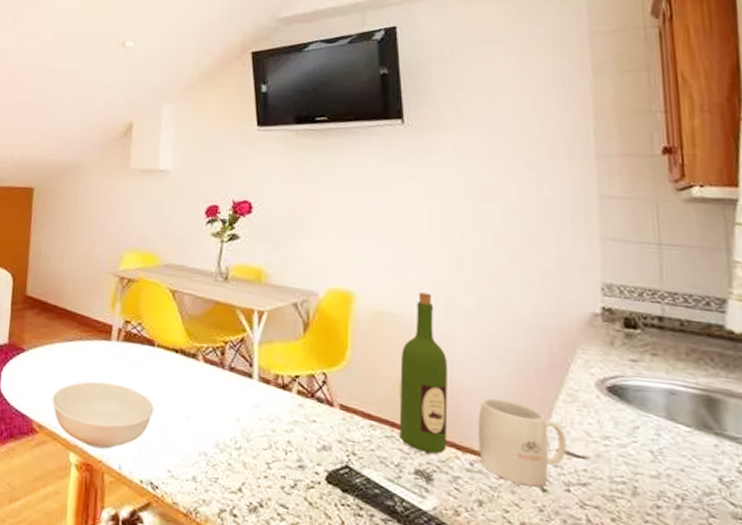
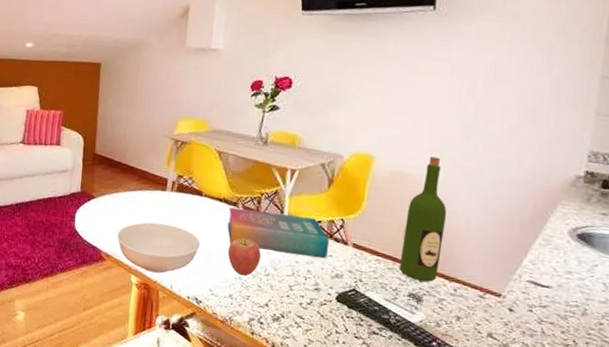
book: none [186,359,312,424] -> present [227,207,330,258]
fruit: none [188,392,230,451] -> present [227,233,262,276]
mug: present [478,397,567,487] -> none [462,240,536,308]

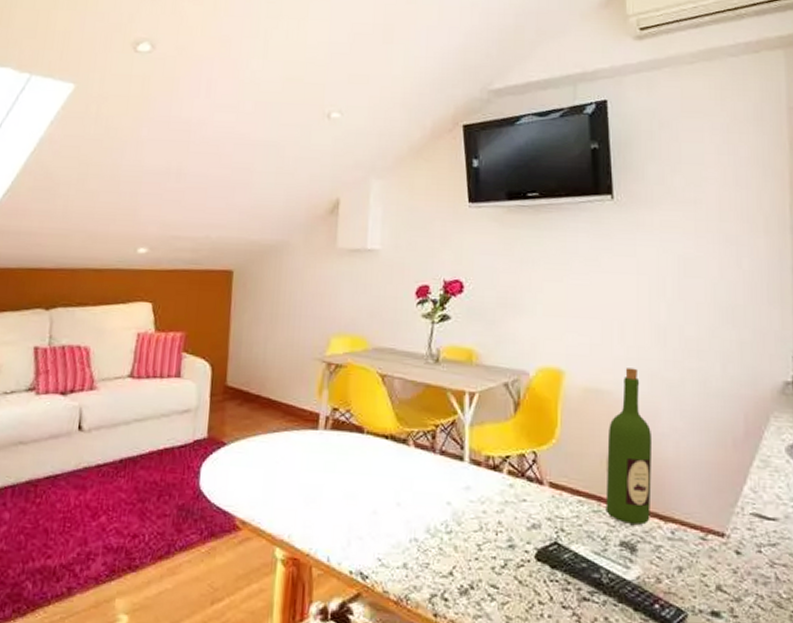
bowl: present [116,222,201,274] -> none [255,473,364,542]
book: present [227,207,330,258] -> none [397,445,522,503]
fruit: present [227,233,262,276] -> none [398,478,441,537]

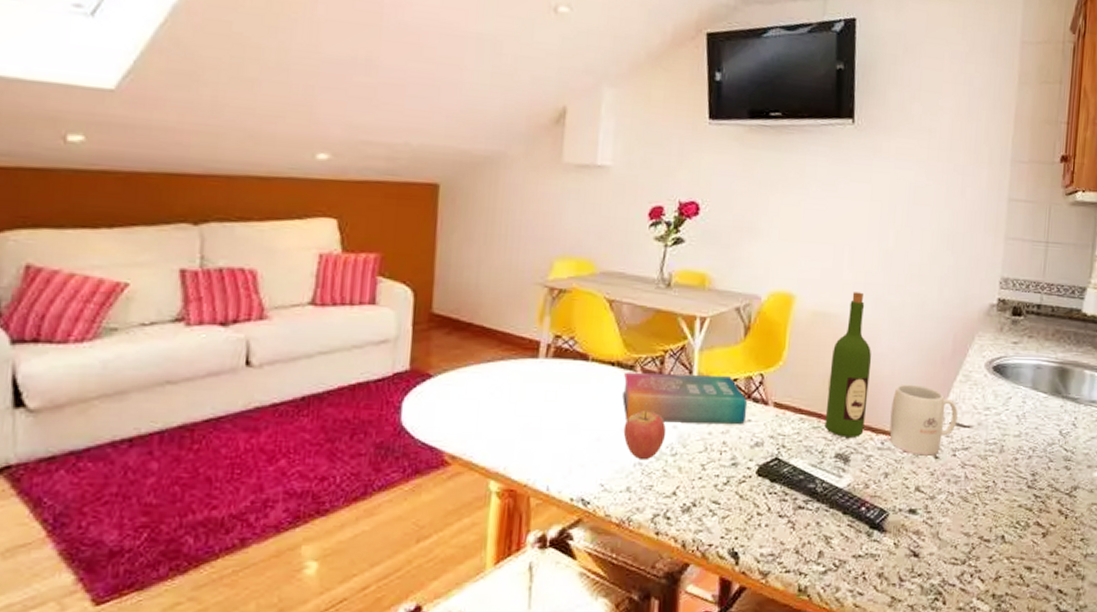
book: none [397,445,522,503] -> present [623,372,748,424]
fruit: none [398,478,441,537] -> present [623,403,667,460]
mug: none [679,467,759,551] -> present [889,384,958,456]

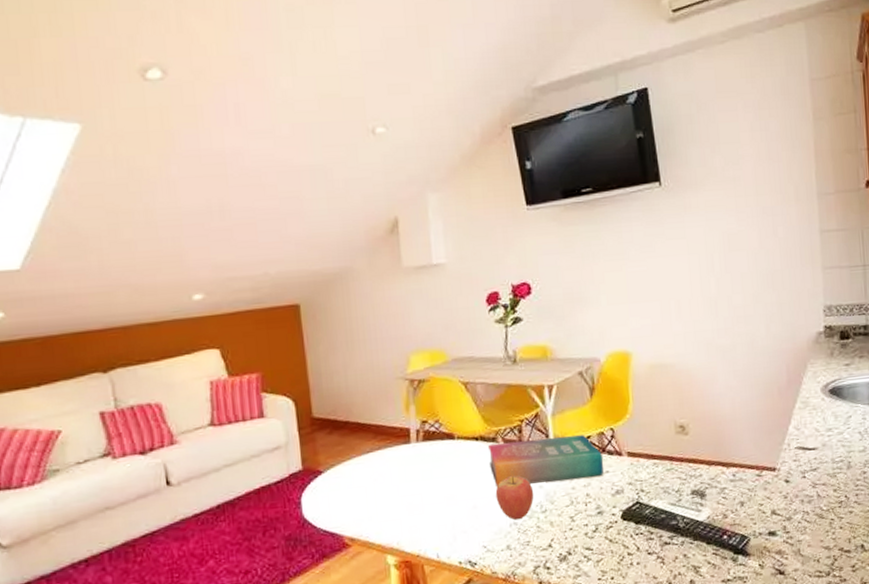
wine bottle: present [824,292,872,438] -> none [674,340,715,475]
mug: present [889,384,958,456] -> none [737,417,802,482]

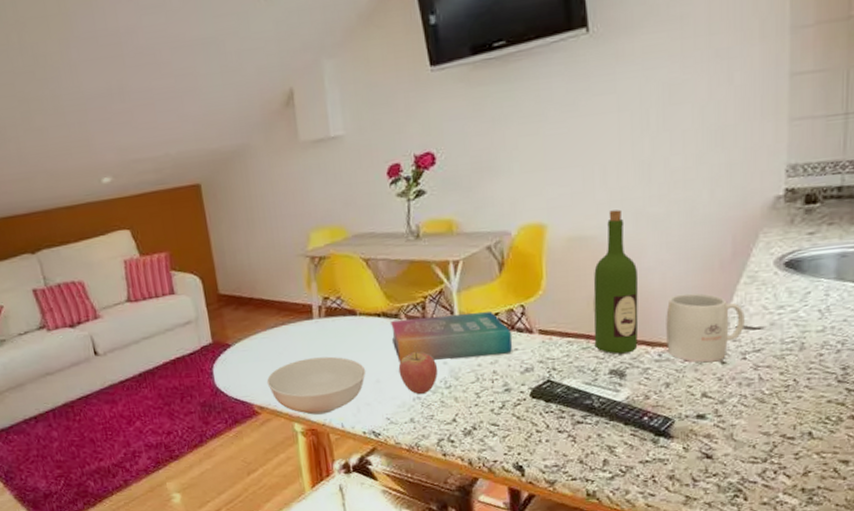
bowl: none [359,482,463,546] -> present [266,356,366,415]
wine bottle: none [674,340,715,475] -> present [593,209,639,354]
mug: none [737,417,802,482] -> present [666,293,745,363]

